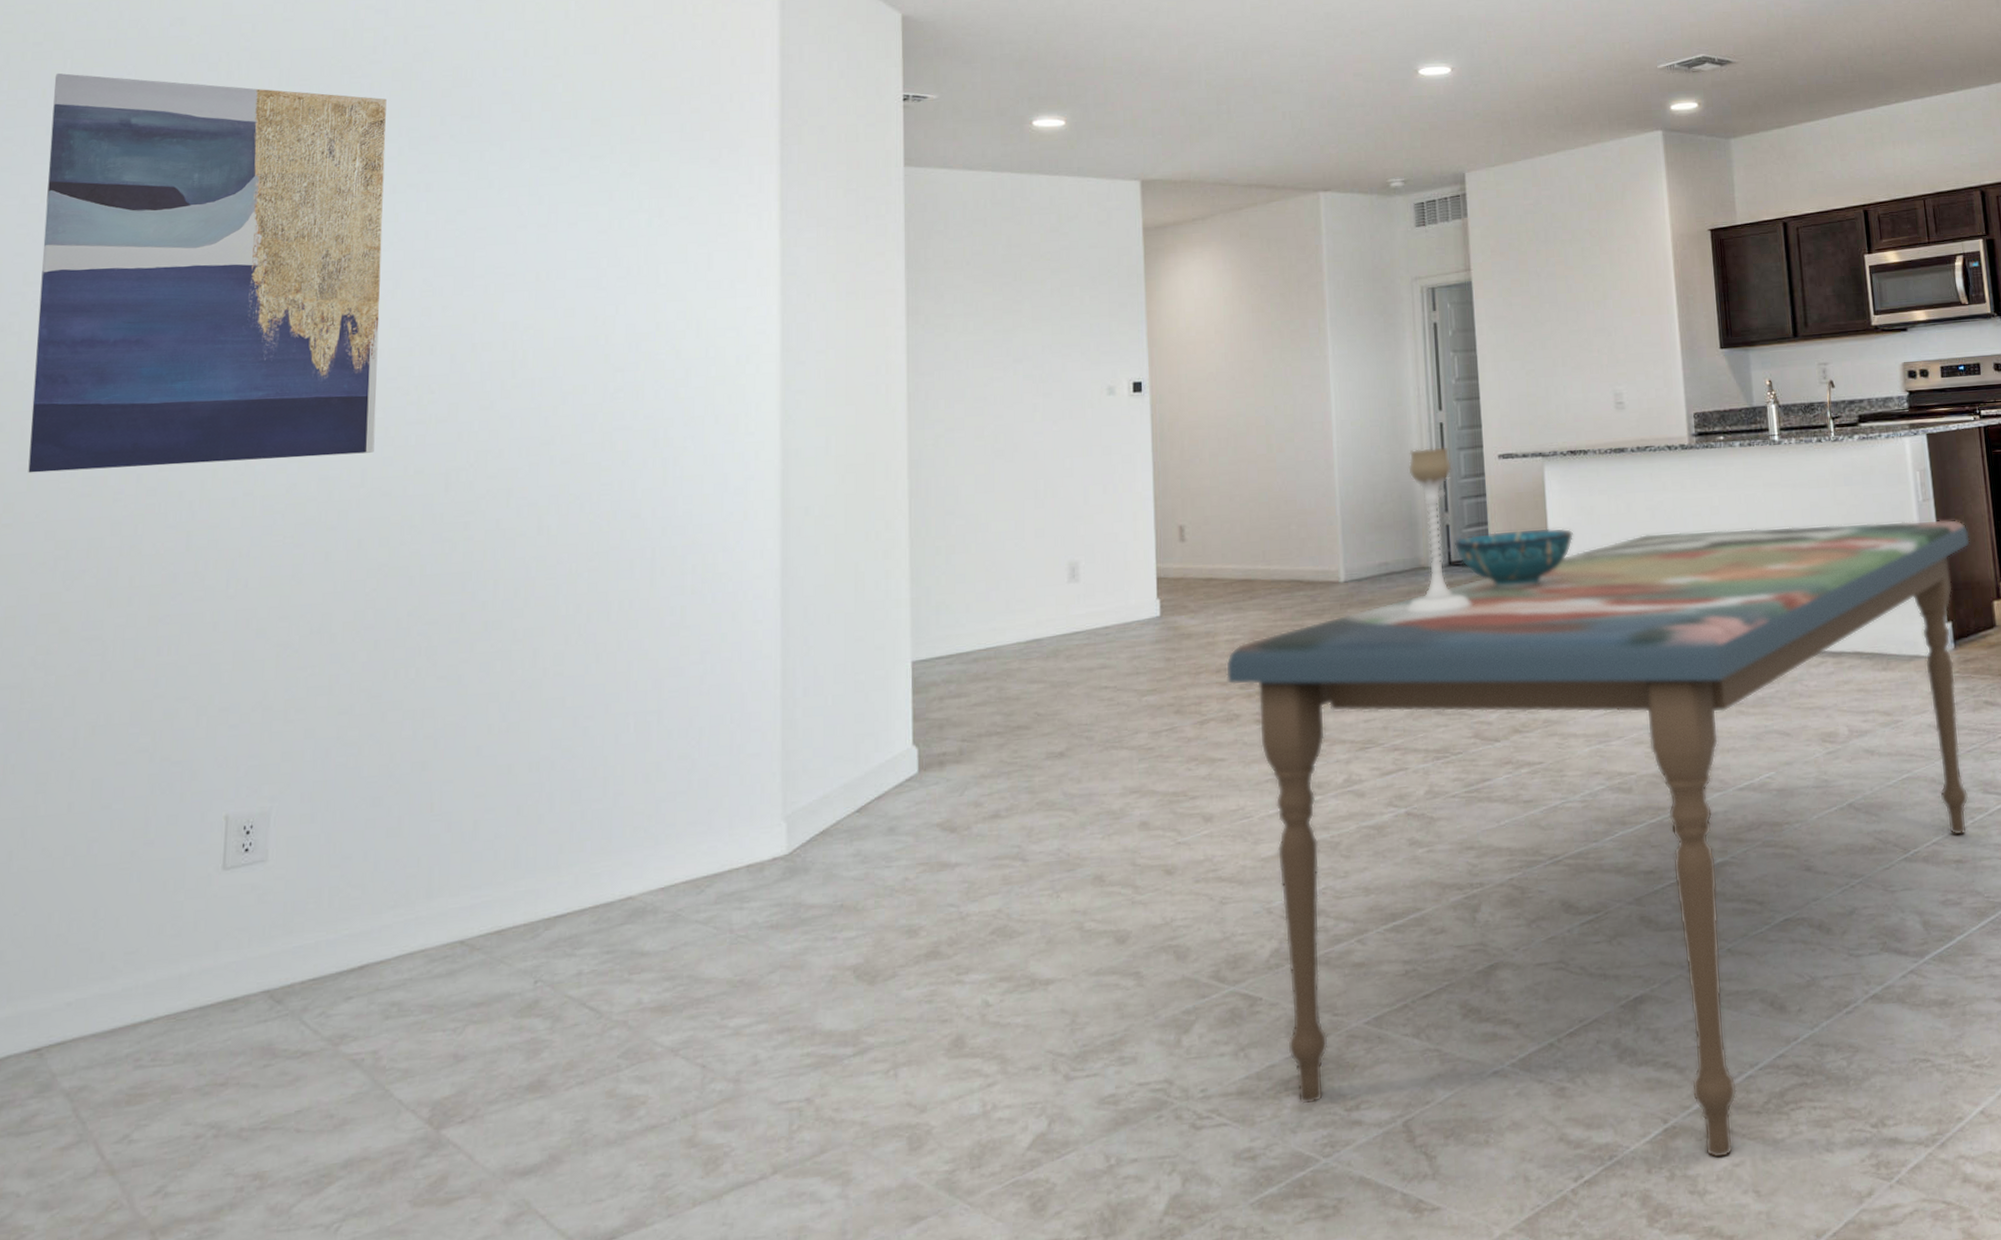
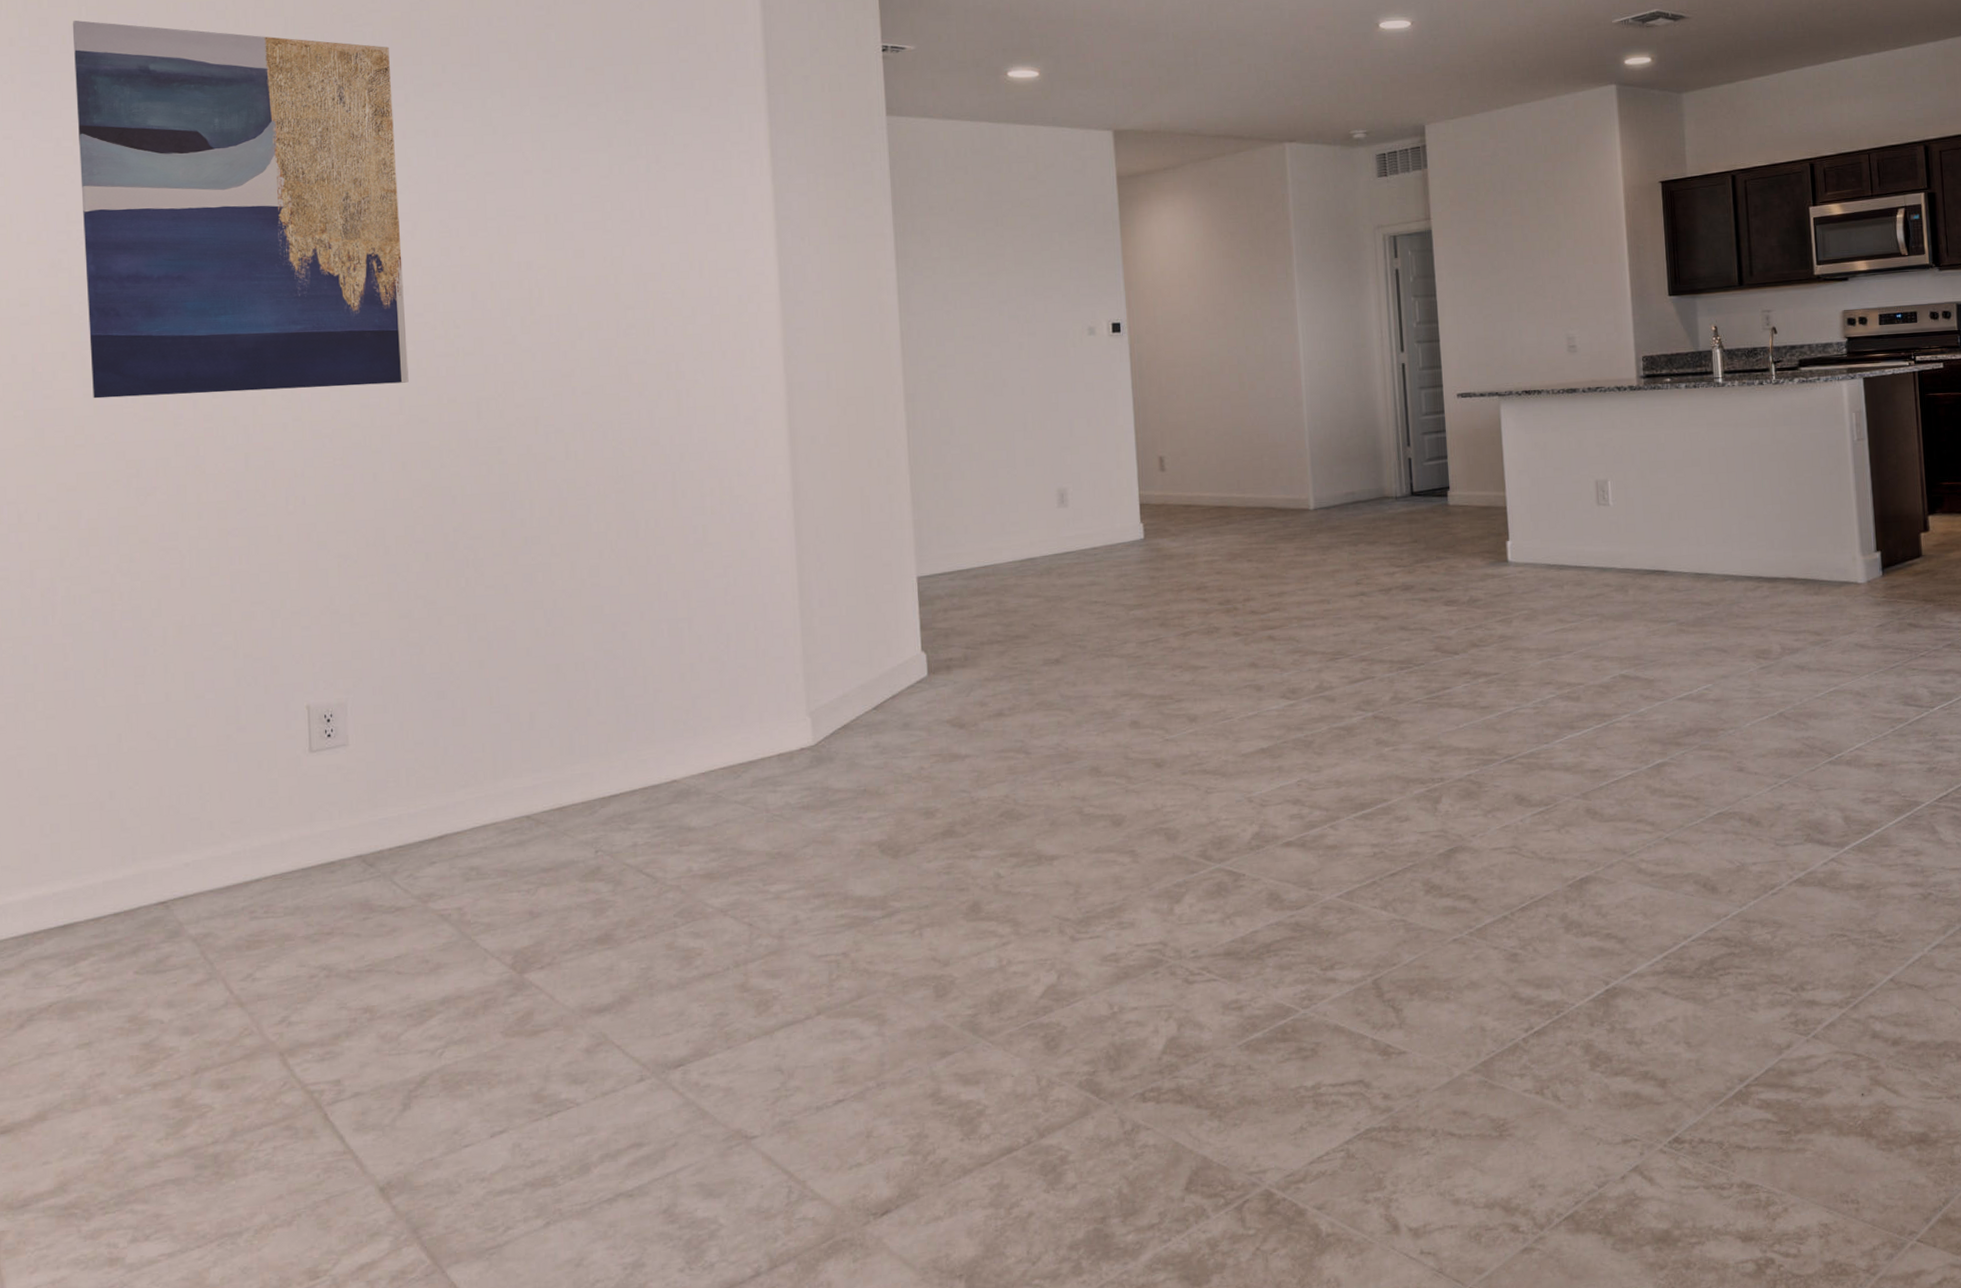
dining table: present [1226,519,1970,1159] -> none [1206,457,1901,1015]
candle holder: present [1406,447,1472,614] -> none [1371,386,1433,539]
decorative bowl: present [1454,527,1574,589] -> none [1415,462,1528,517]

